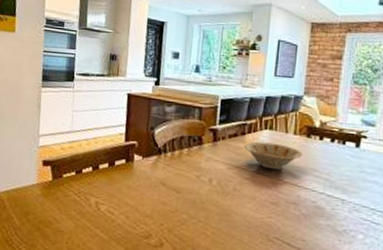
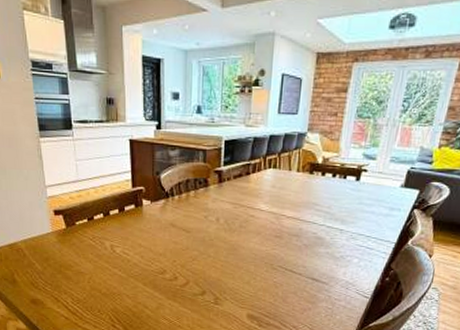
bowl: present [243,141,303,170] -> none [248,180,305,207]

